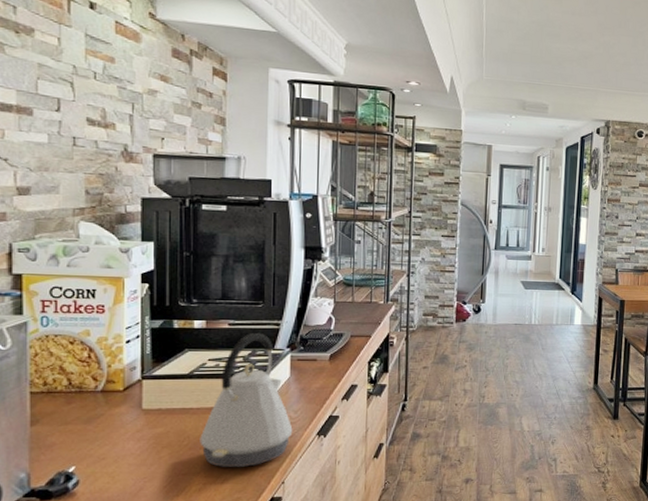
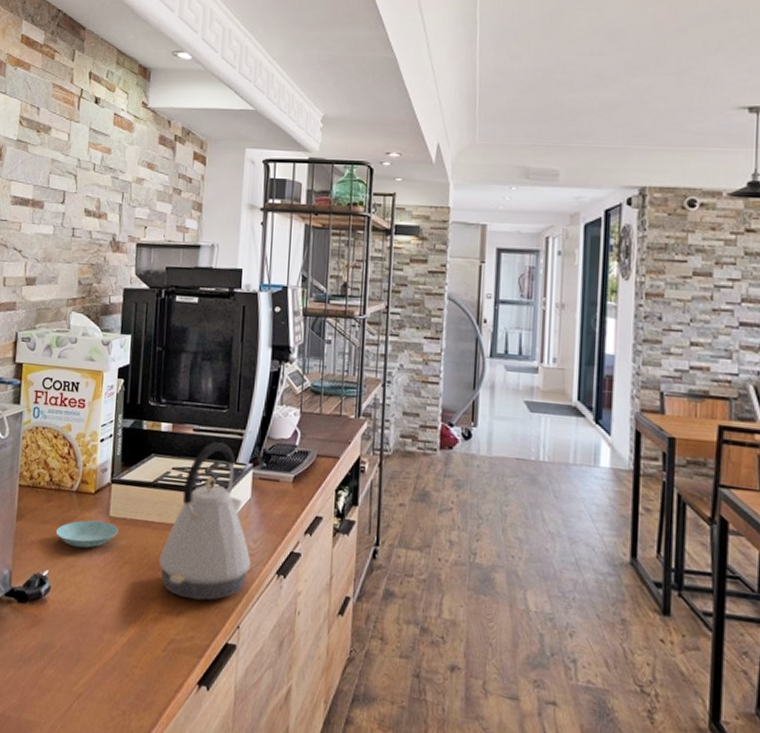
saucer: none [80,414,153,442] -> present [55,520,118,549]

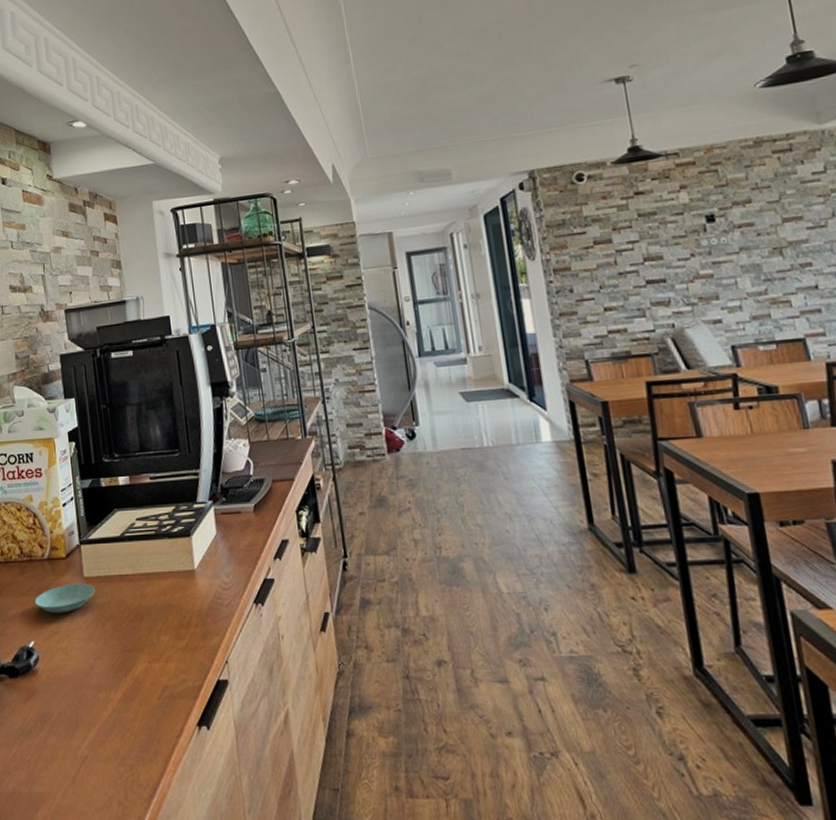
kettle: present [159,442,251,601] -> none [138,486,228,644]

